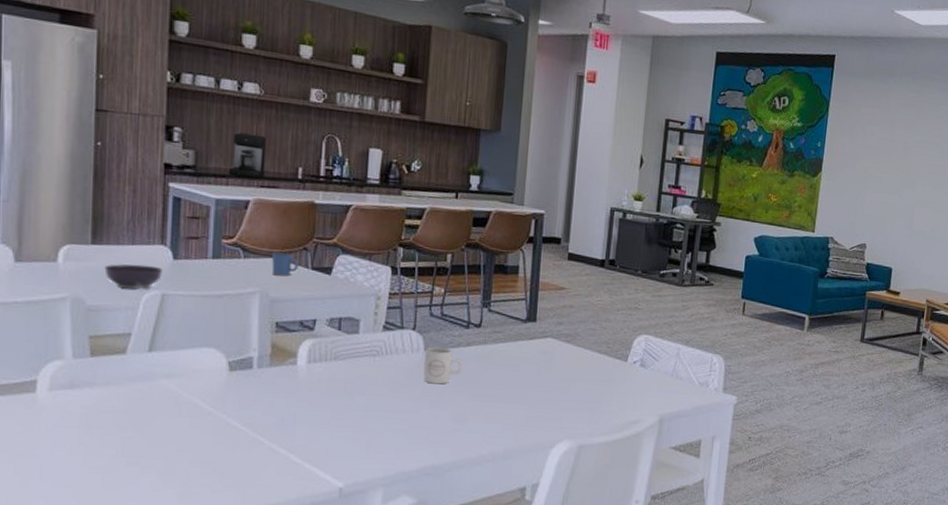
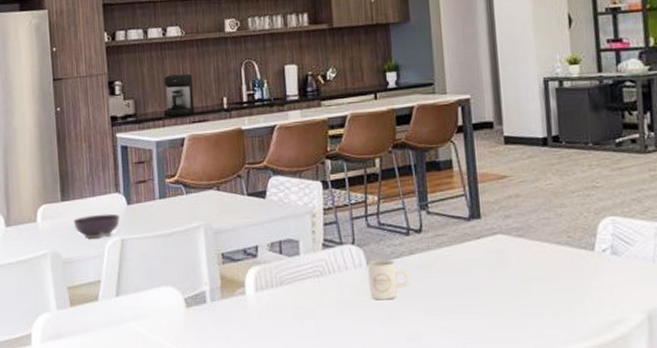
mug: present [272,252,299,277] -> none [210,183,235,207]

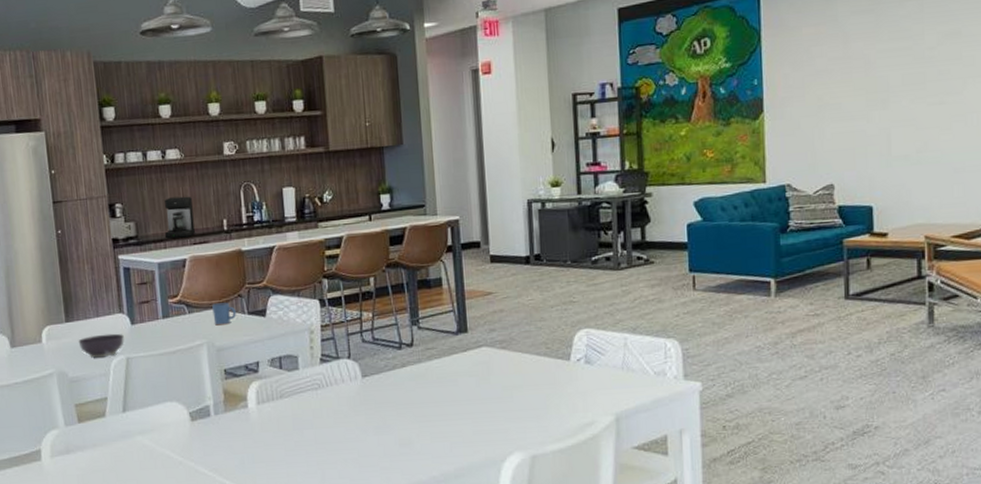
mug: none [210,183,235,207] -> present [212,302,236,326]
mug: present [367,259,409,300] -> none [362,371,401,410]

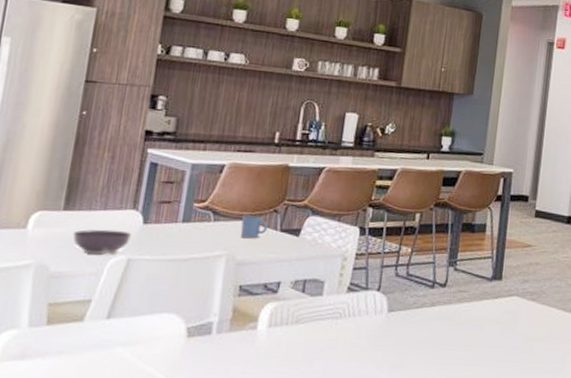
coffee maker: present [165,196,195,239] -> none [208,100,247,143]

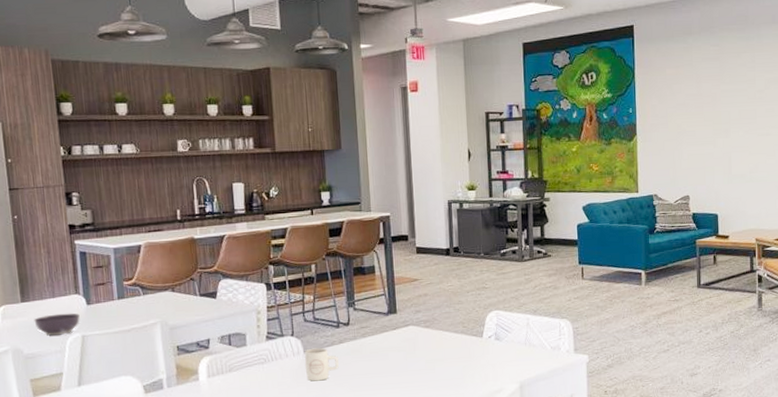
mug: present [240,215,268,239] -> none [166,285,189,306]
mug: none [385,307,426,347] -> present [304,347,339,382]

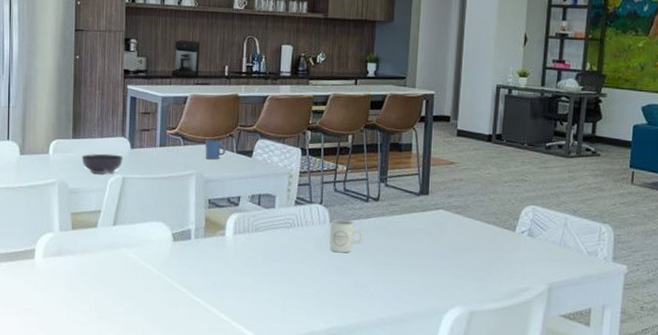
coffee maker: none [121,187,150,226] -> present [172,40,200,77]
mug: none [166,285,189,306] -> present [205,139,226,160]

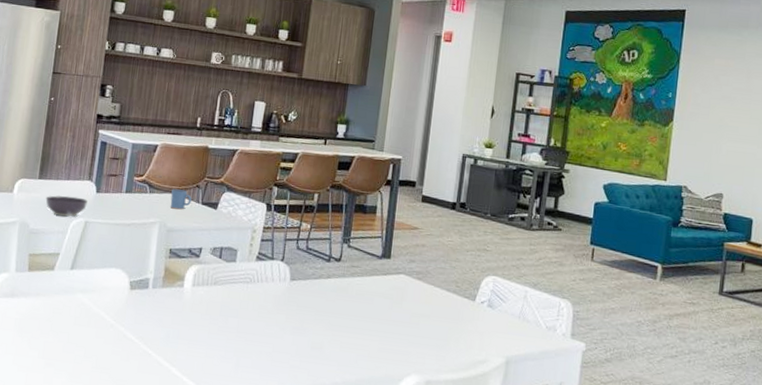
coffee maker: present [172,40,200,77] -> none [144,89,175,127]
mug: present [329,219,363,253] -> none [288,277,323,313]

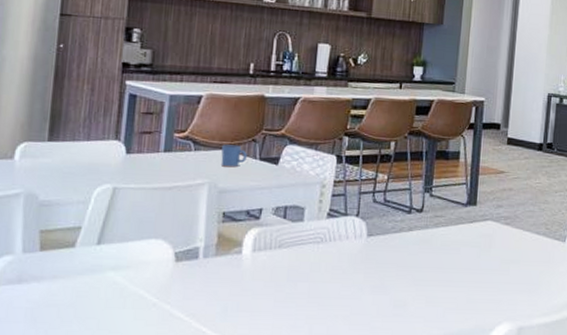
bowl: present [45,195,88,217] -> none [58,159,115,184]

